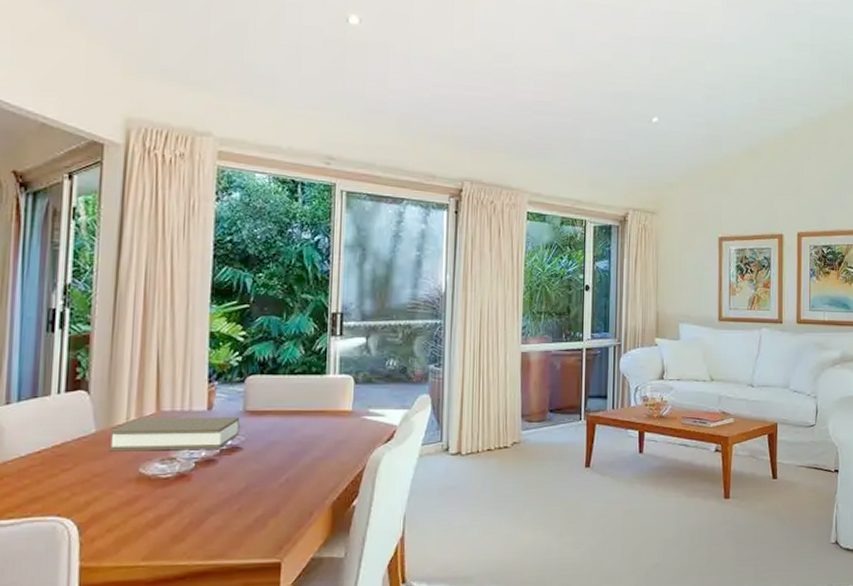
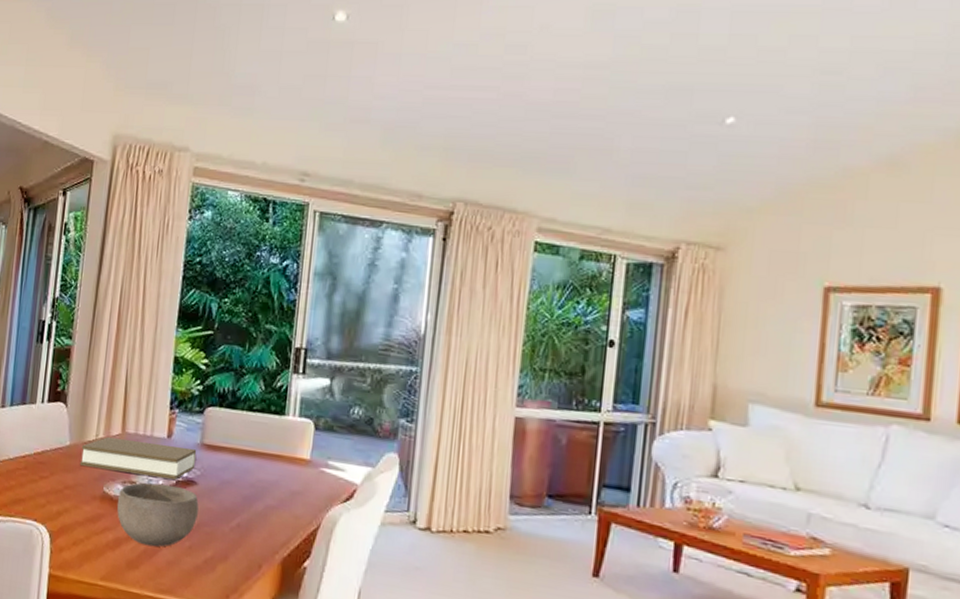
bowl: none [155,454,245,517] -> present [116,482,199,547]

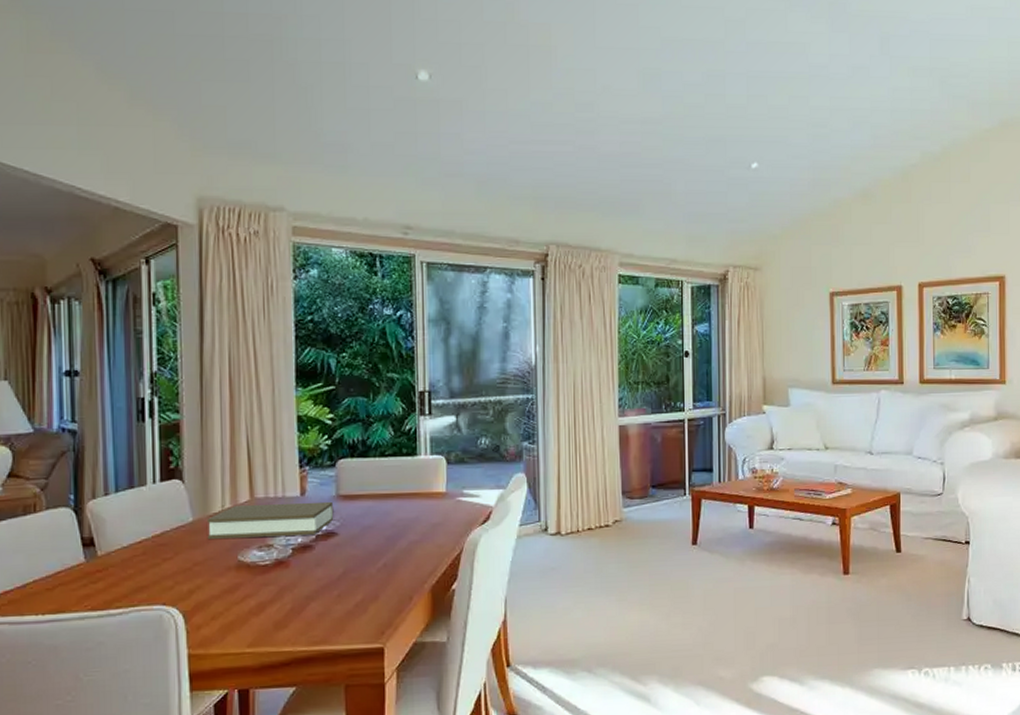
bowl: present [116,482,199,547] -> none [255,540,343,604]

